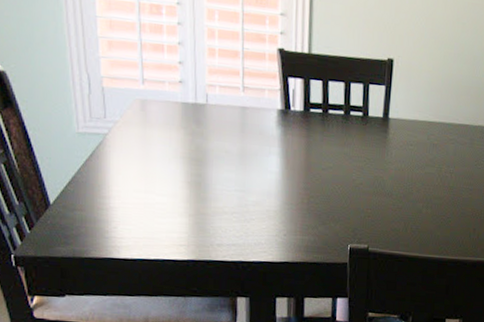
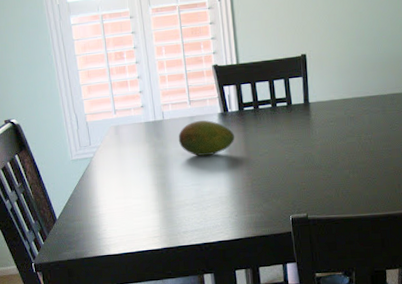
fruit: none [223,113,295,159] -> present [178,120,235,157]

